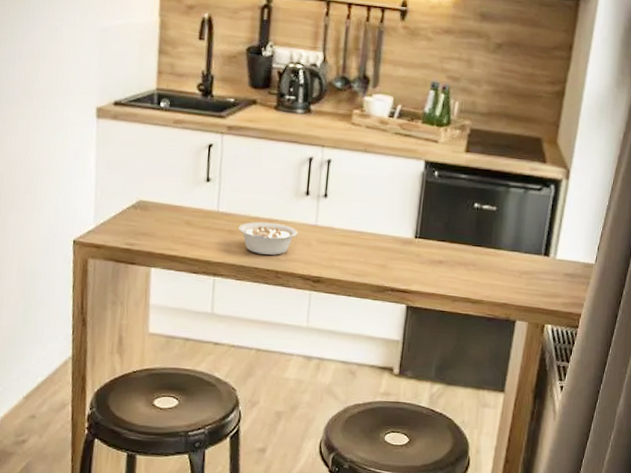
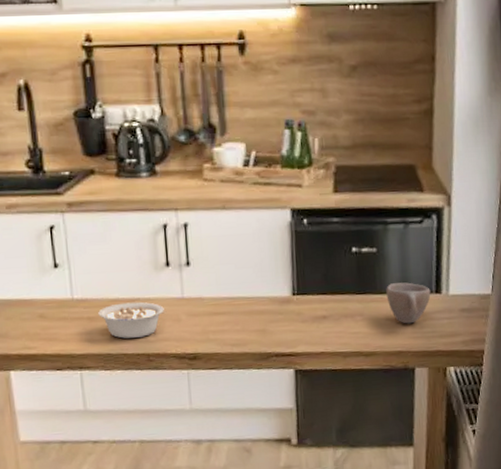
cup: none [499,241,540,280] -> present [386,282,431,324]

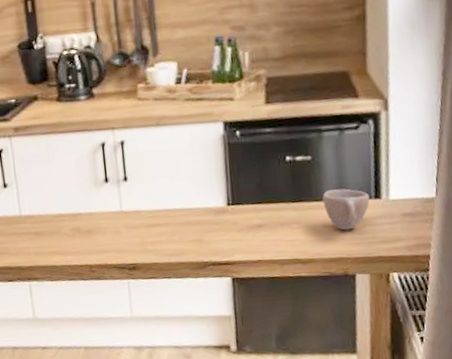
legume: present [98,301,167,339] -> none [44,216,107,251]

